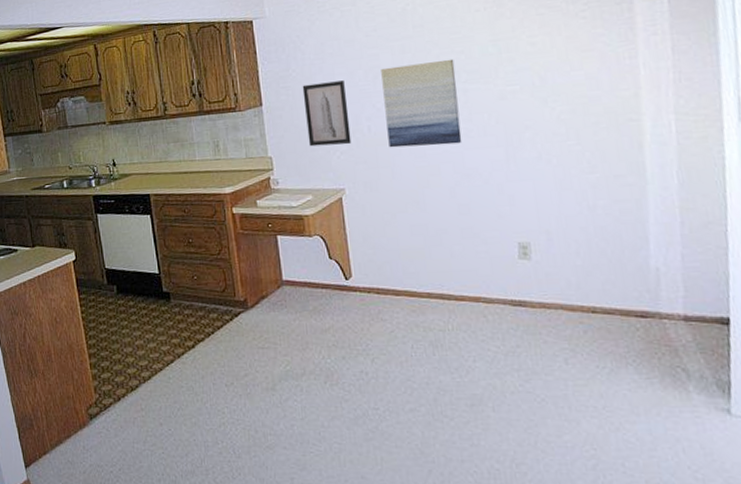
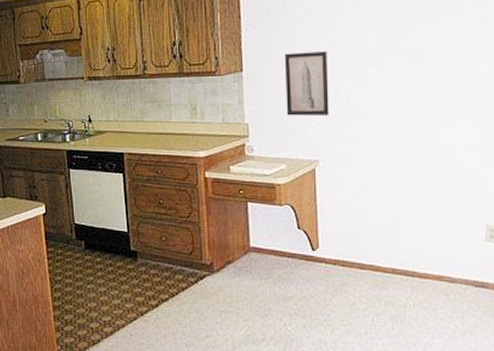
wall art: present [381,59,462,148] -> none [365,37,440,123]

